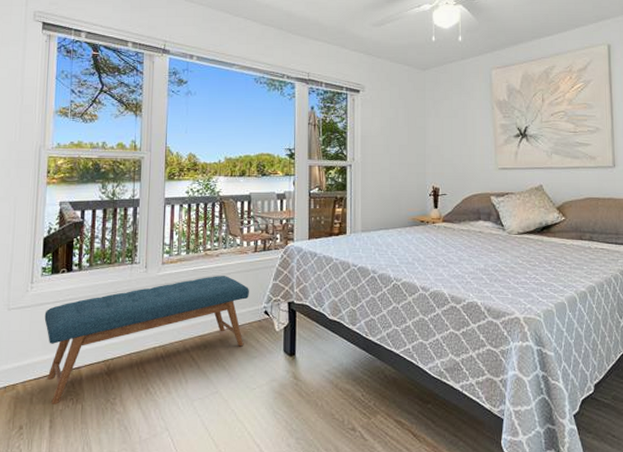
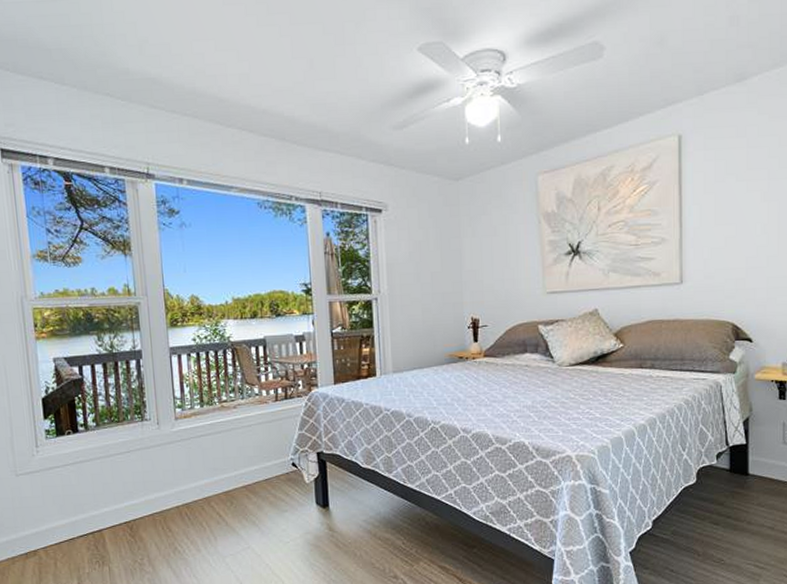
bench: present [44,276,249,404] -> none [55,428,274,568]

